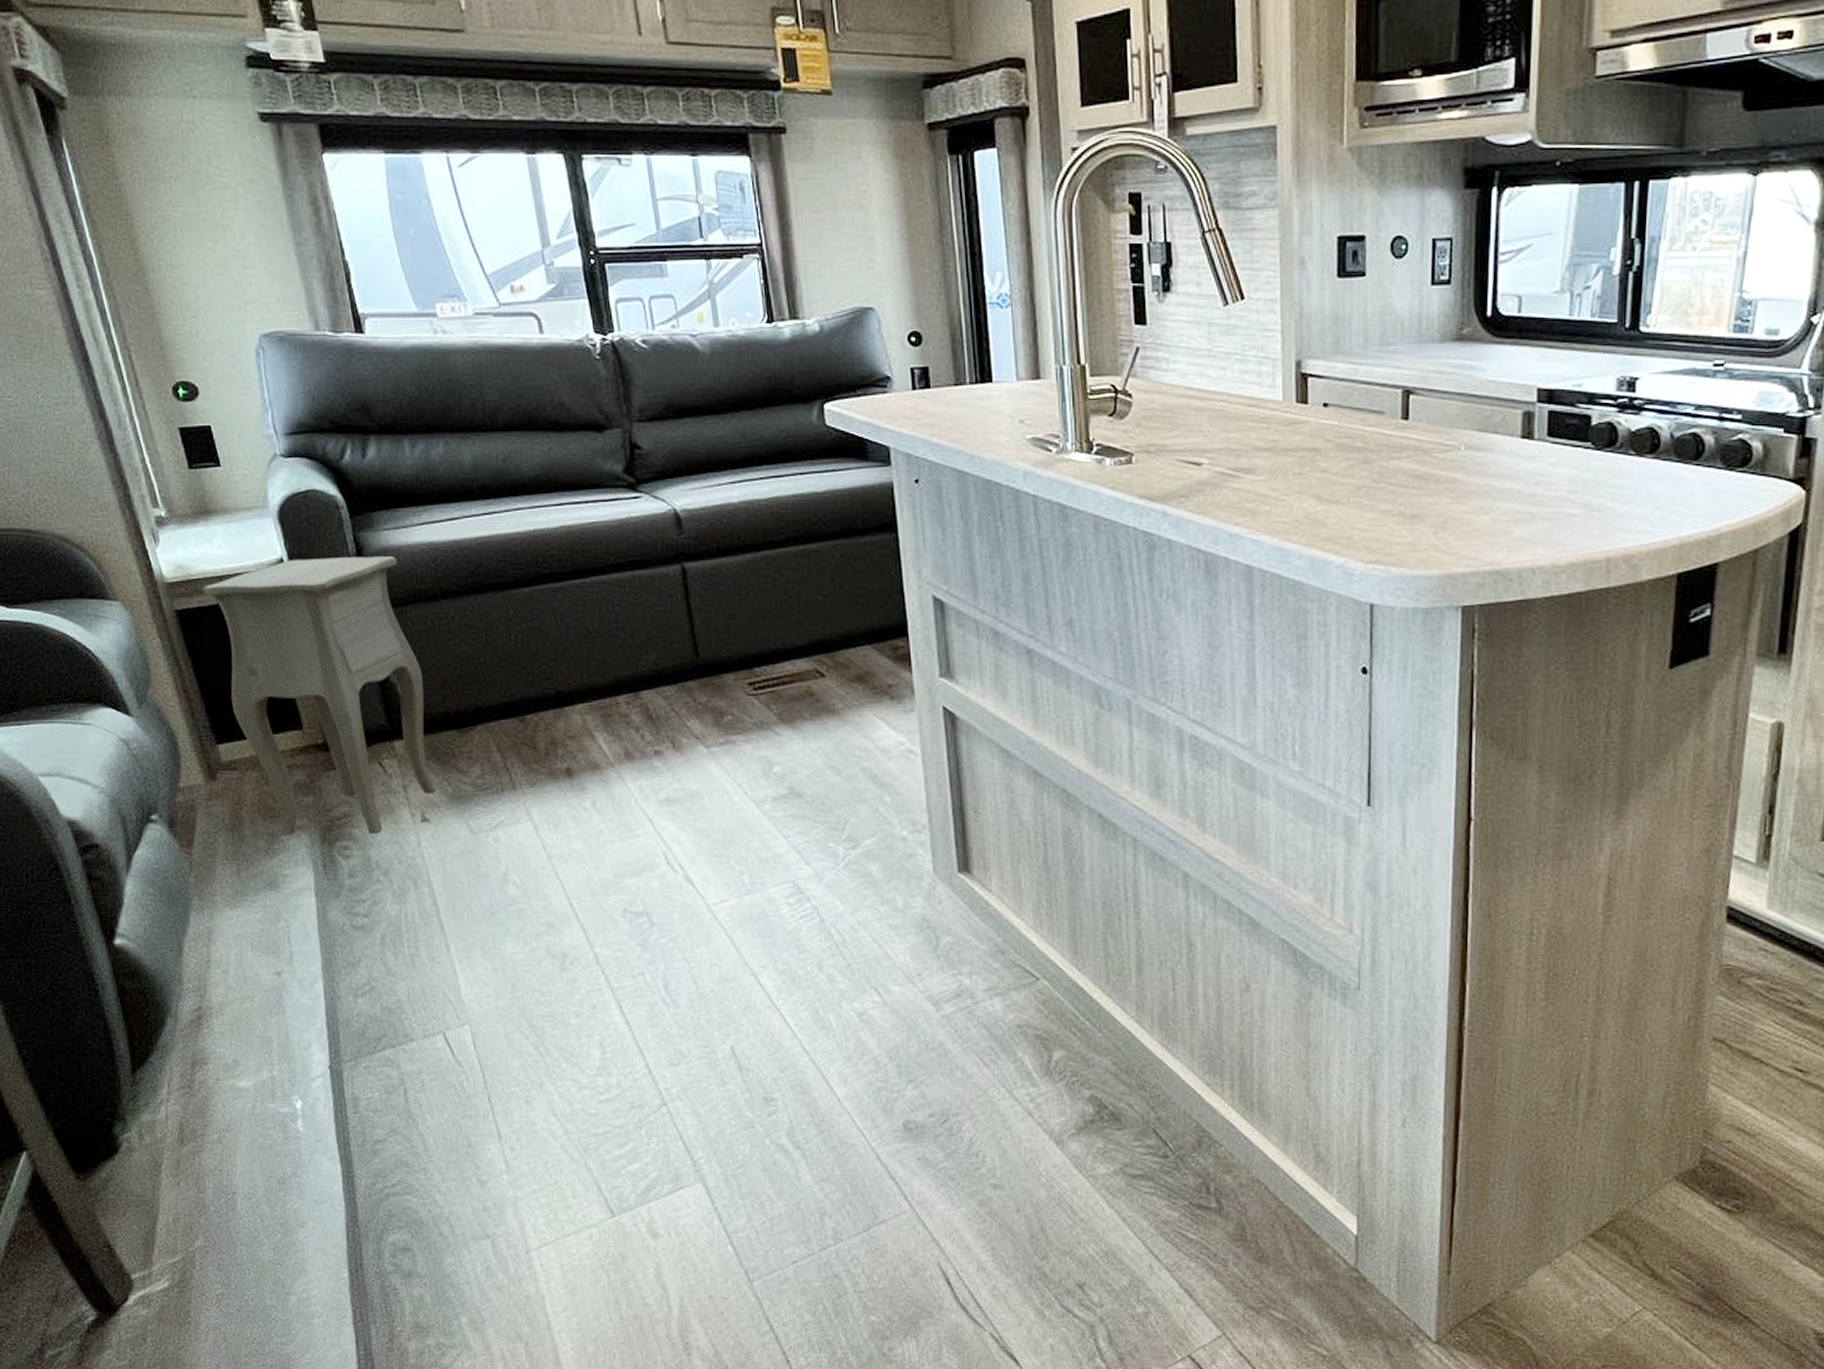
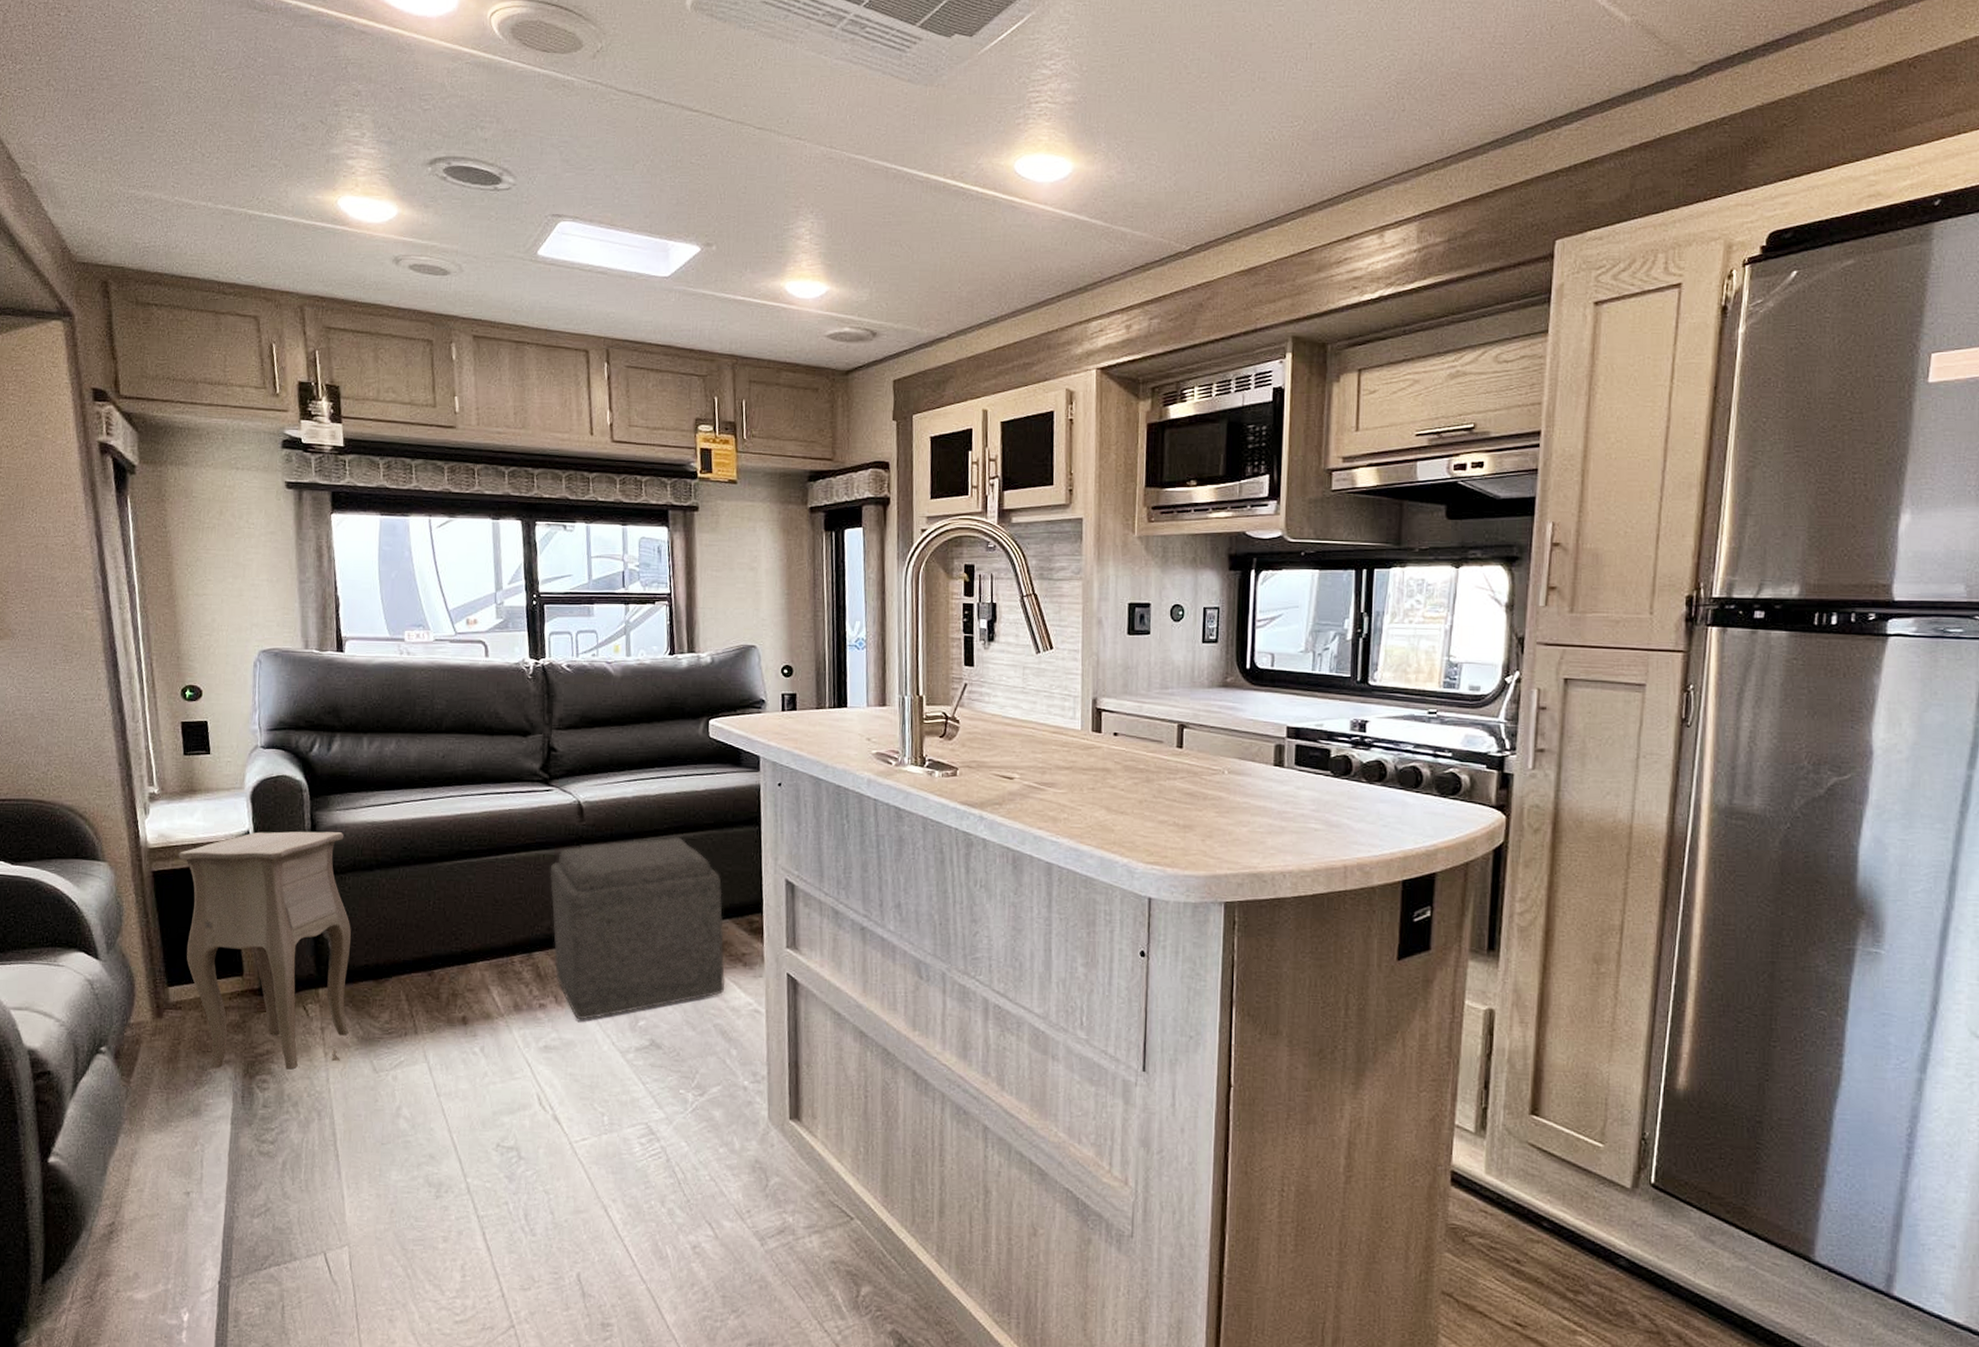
ottoman: none [649,548,870,768] -> present [549,836,725,1020]

